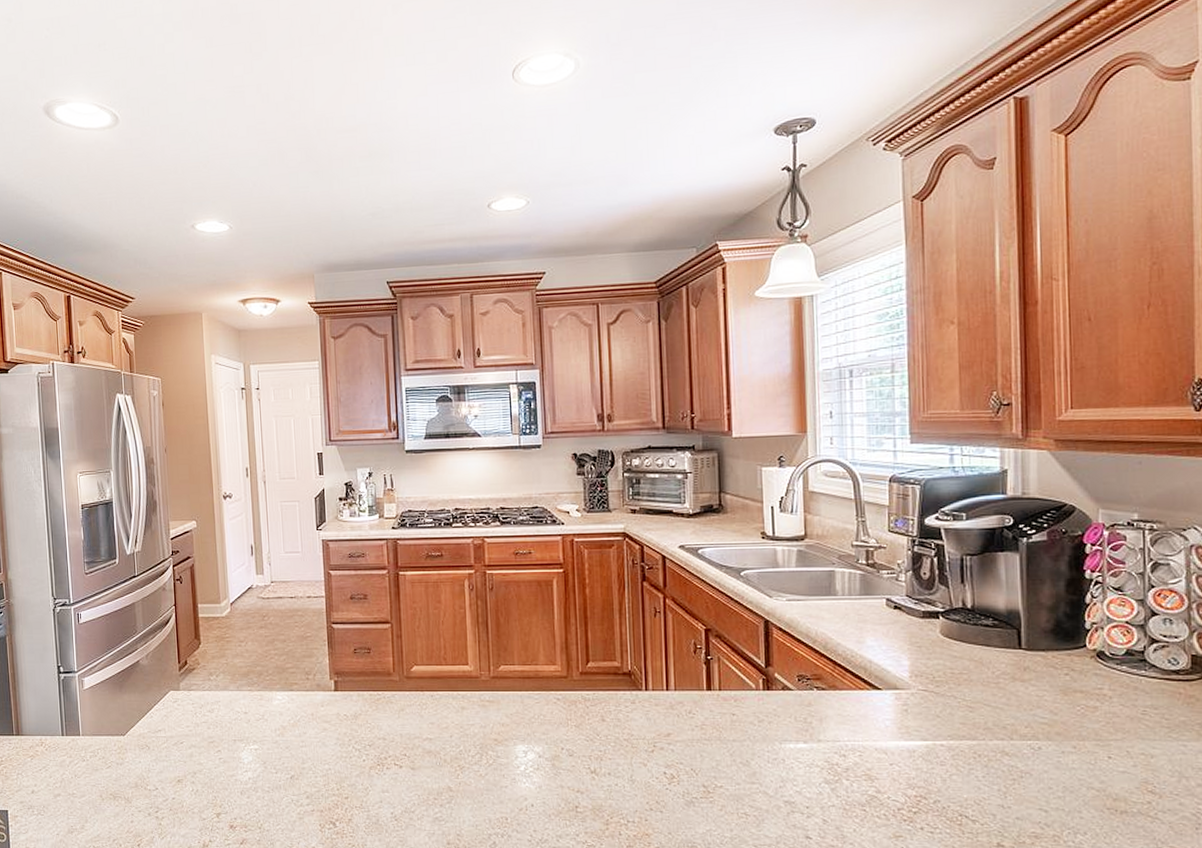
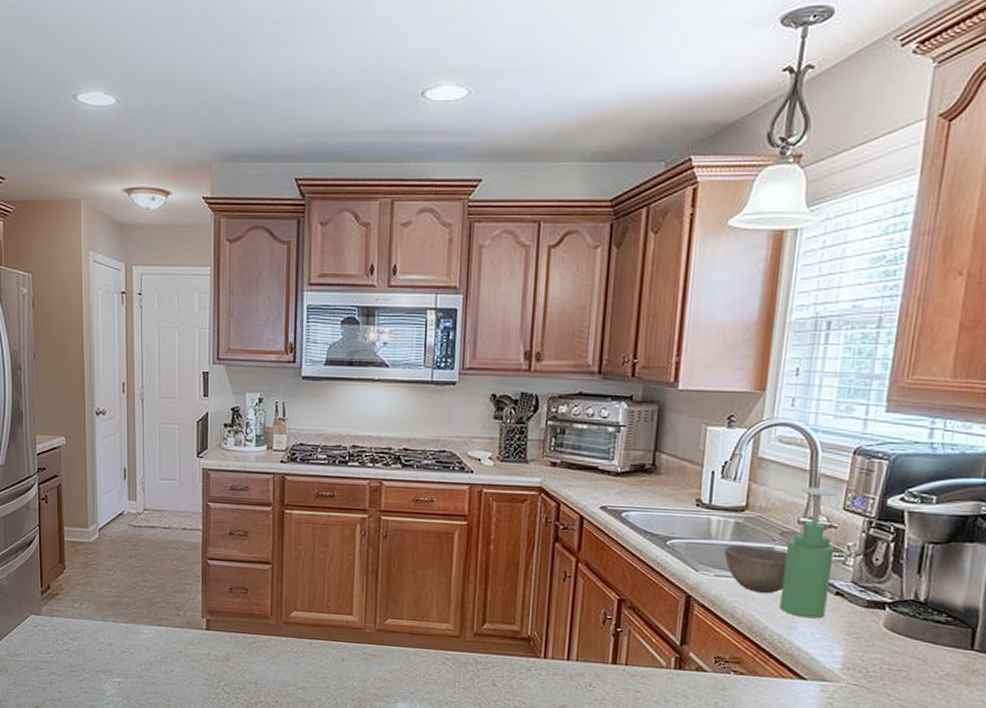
bowl: none [792,570,848,613] -> present [724,545,787,594]
soap dispenser: none [845,513,888,632] -> present [779,487,837,619]

